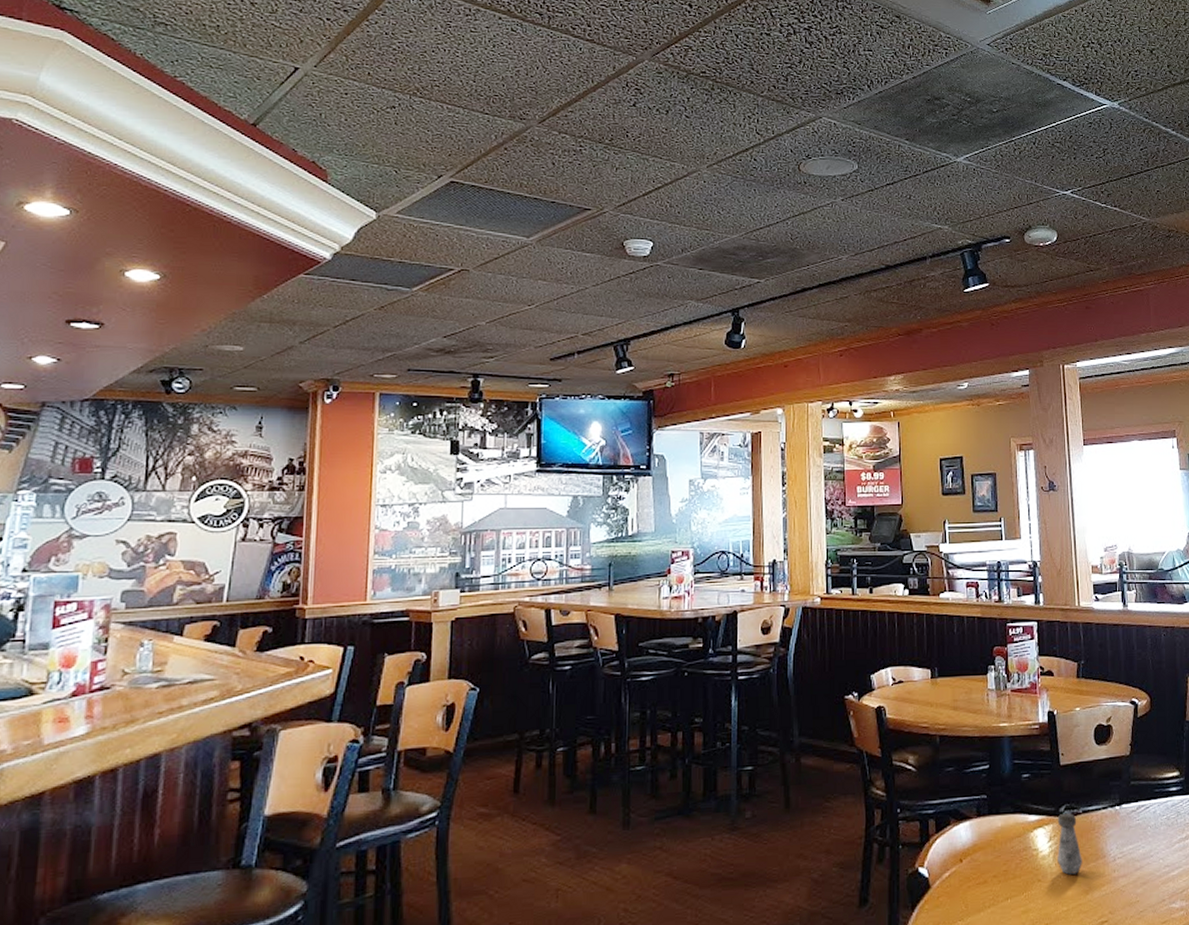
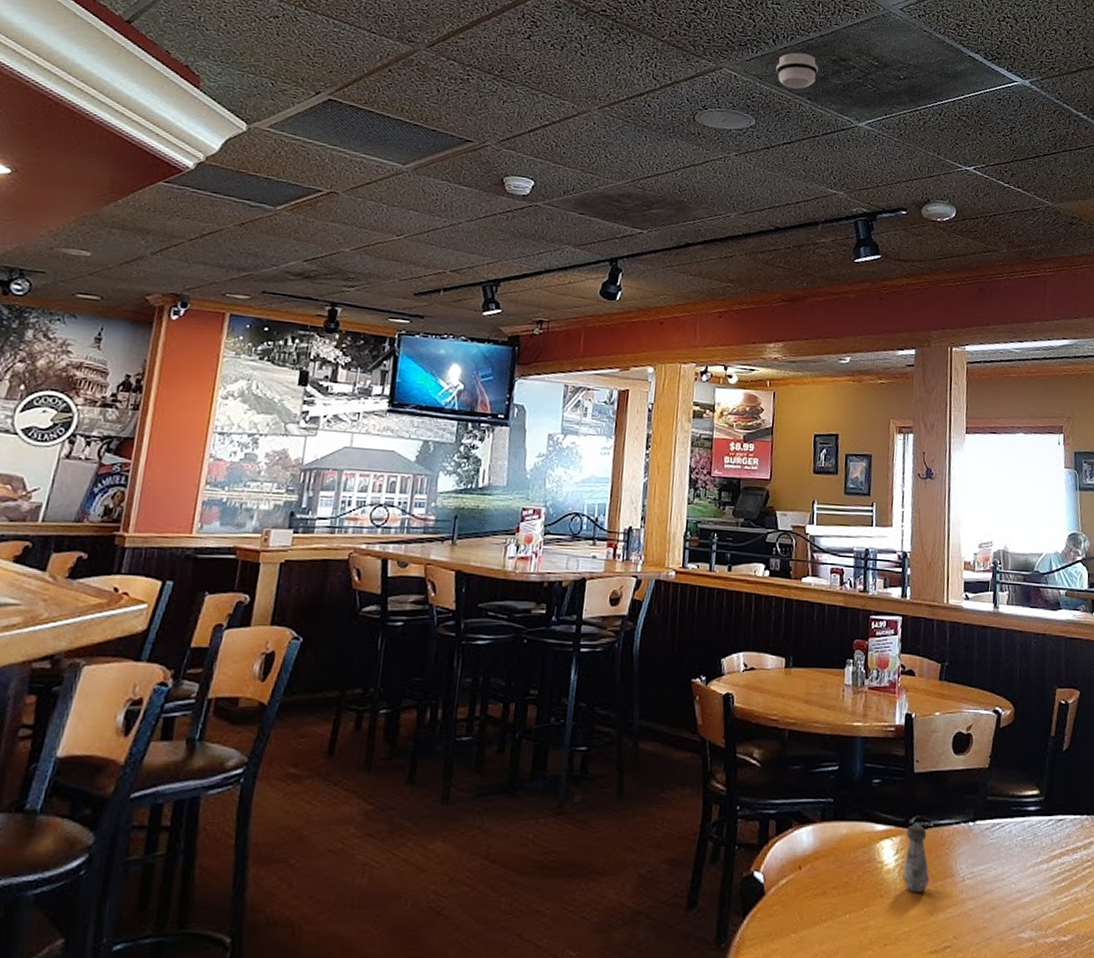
smoke detector: none [873,95,915,131] -> present [776,52,819,89]

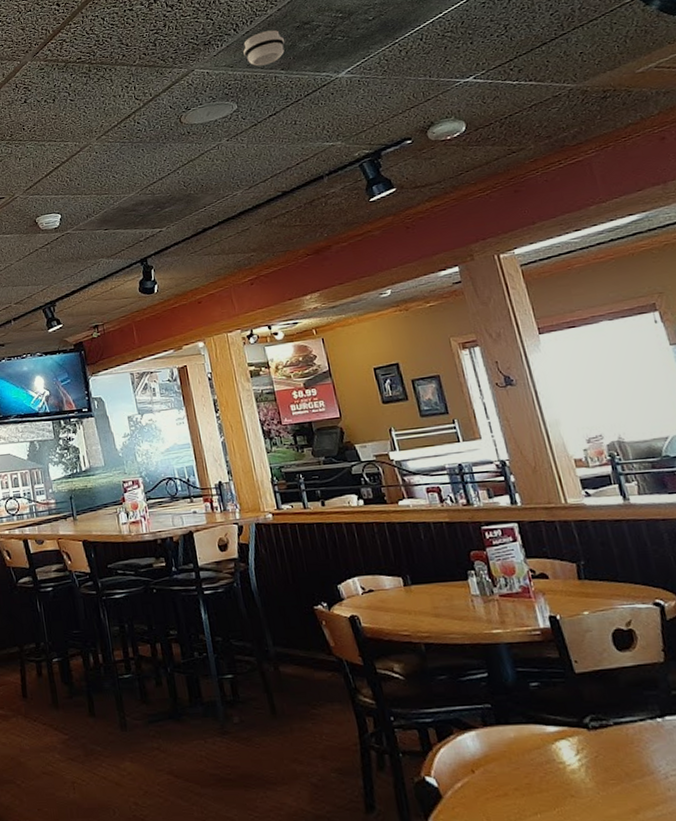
salt shaker: present [903,824,929,892] -> none [582,724,625,791]

